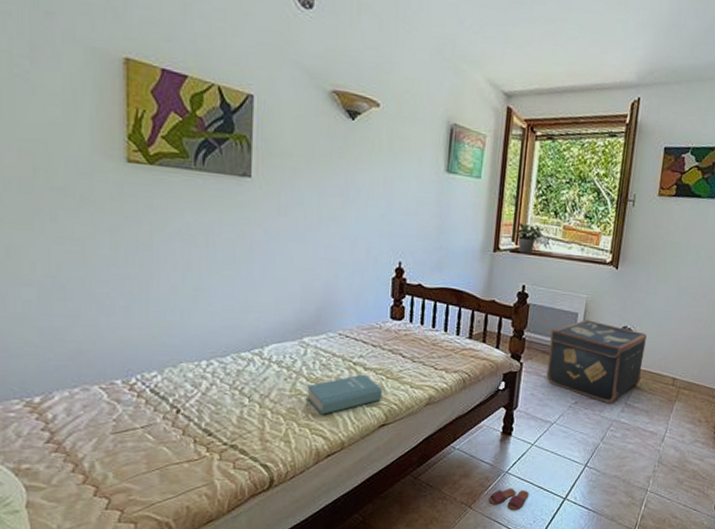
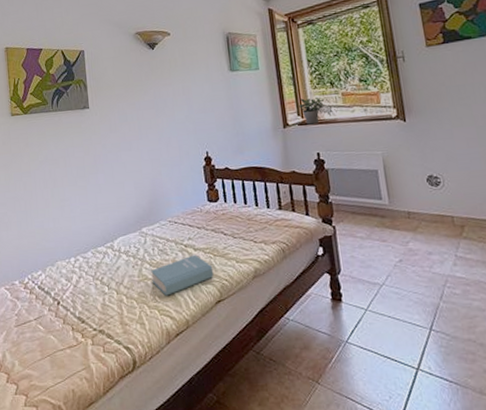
slippers: present [489,488,529,510] -> none [335,359,376,384]
suitcase: present [546,320,647,404] -> none [355,175,465,258]

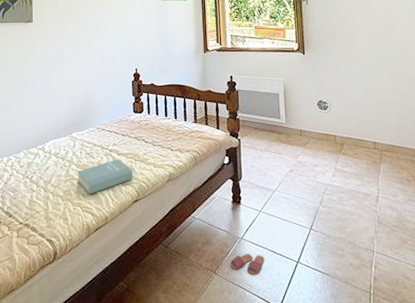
potted plant: present [299,98,324,125] -> none [219,28,240,51]
slippers: none [335,359,376,384] -> present [230,253,265,275]

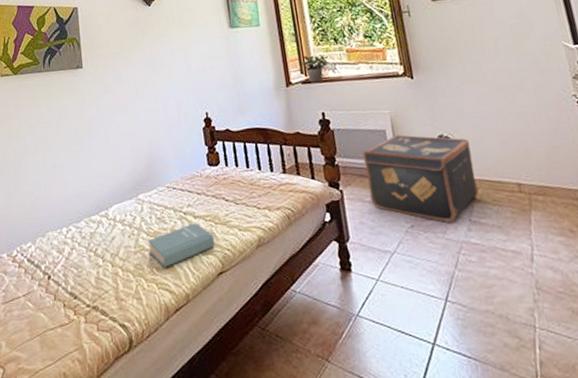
potted plant: none [219,28,240,51] -> present [302,55,329,83]
slippers: present [230,253,265,275] -> none [345,334,390,362]
suitcase: none [259,98,344,170] -> present [363,135,478,223]

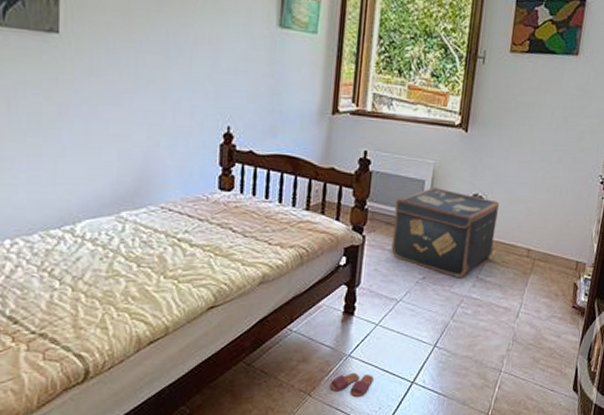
book: present [148,222,215,268] -> none [125,251,211,297]
potted plant: present [302,55,329,83] -> none [356,82,386,117]
slippers: none [345,334,390,362] -> present [330,372,374,397]

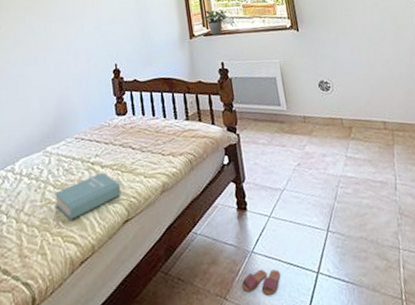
book: none [125,251,211,297] -> present [55,172,122,220]
potted plant: none [356,82,386,117] -> present [204,10,227,36]
suitcase: present [391,187,499,278] -> none [256,81,353,160]

